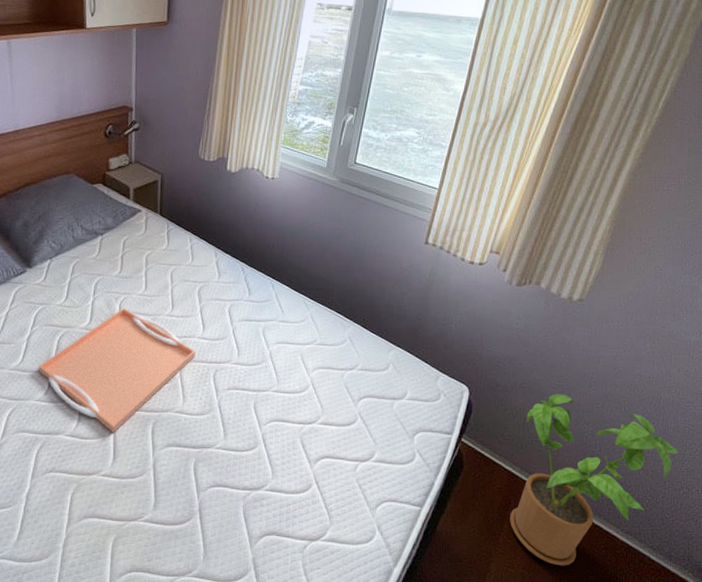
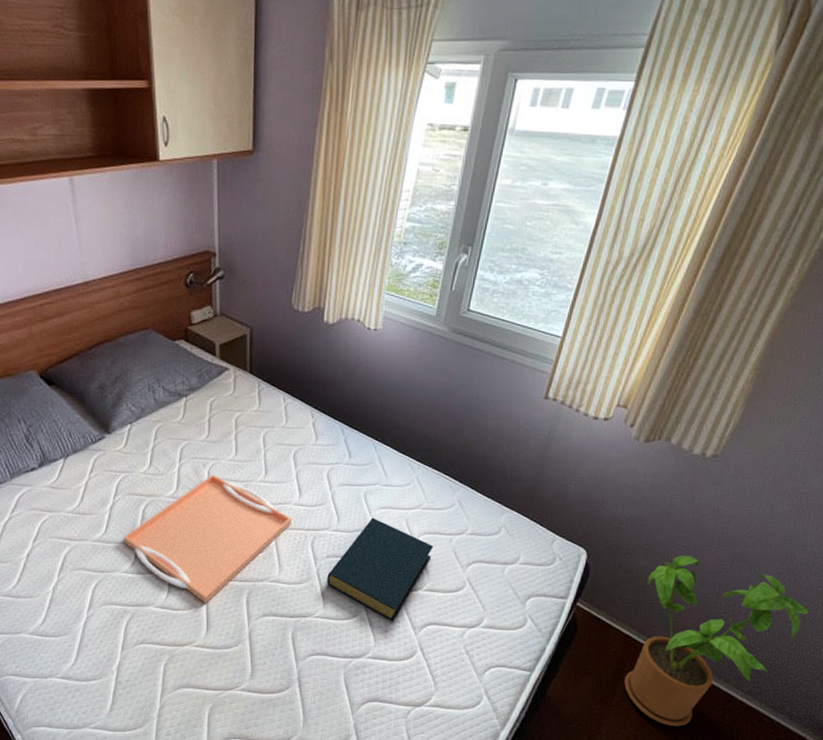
hardback book: none [227,352,327,455] -> present [327,517,434,622]

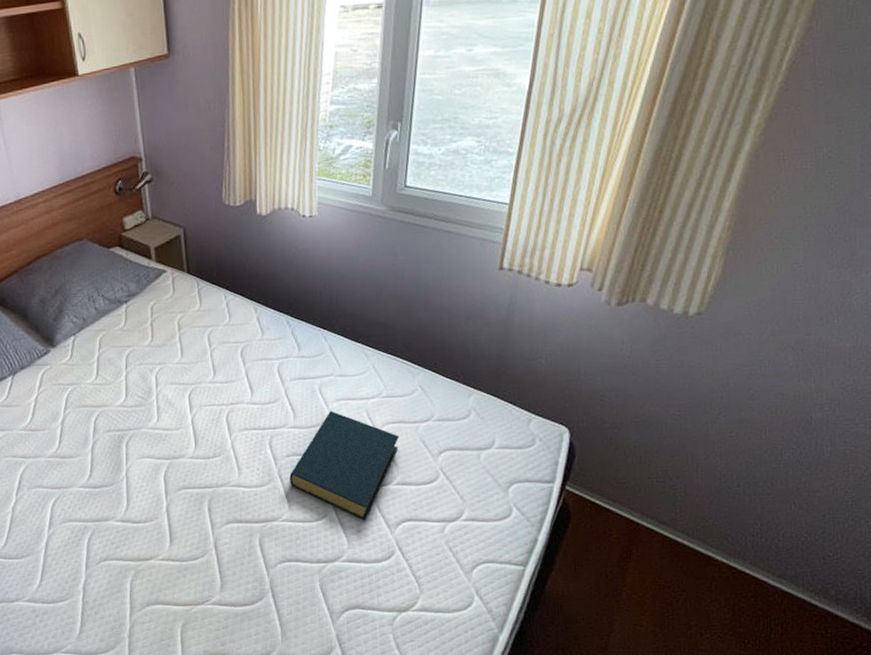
serving tray: present [124,475,293,604] -> none [77,380,247,515]
house plant: present [624,555,809,727] -> none [633,425,838,620]

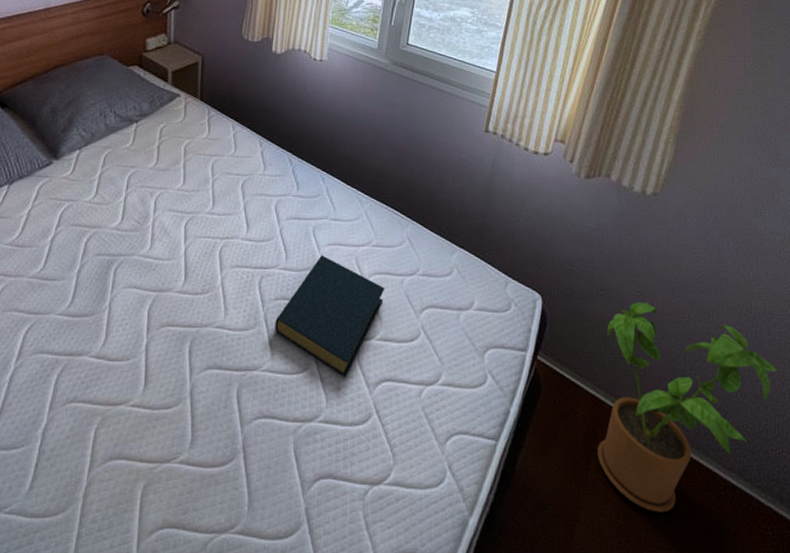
house plant: none [633,425,838,620] -> present [597,302,776,513]

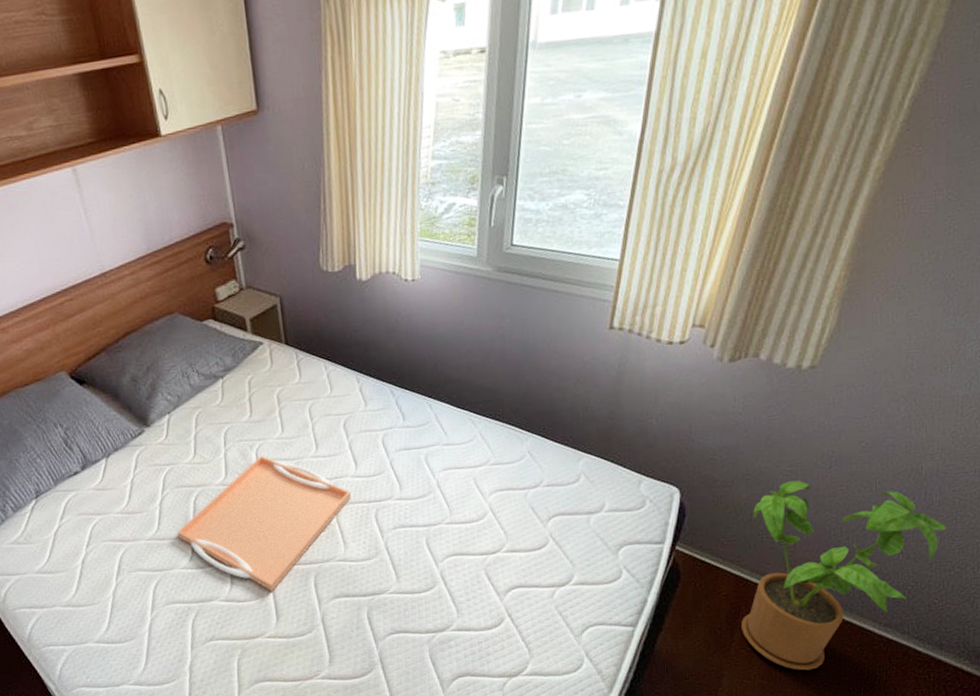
serving tray: none [62,205,240,354] -> present [177,456,352,592]
hardback book: present [275,255,385,377] -> none [396,480,508,590]

